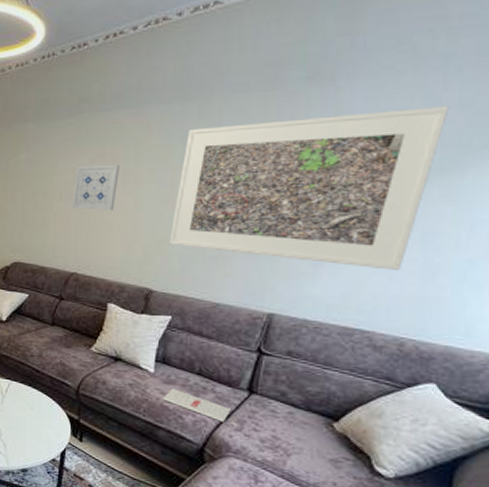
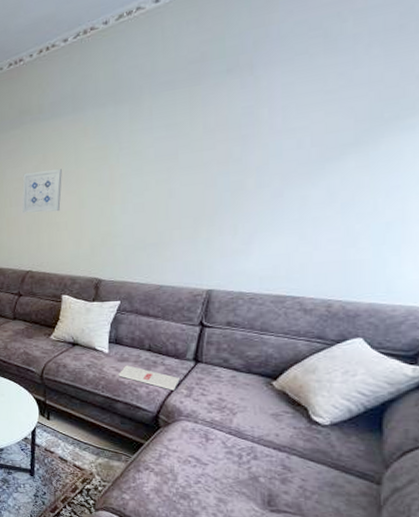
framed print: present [169,105,450,270] -> none [113,83,361,240]

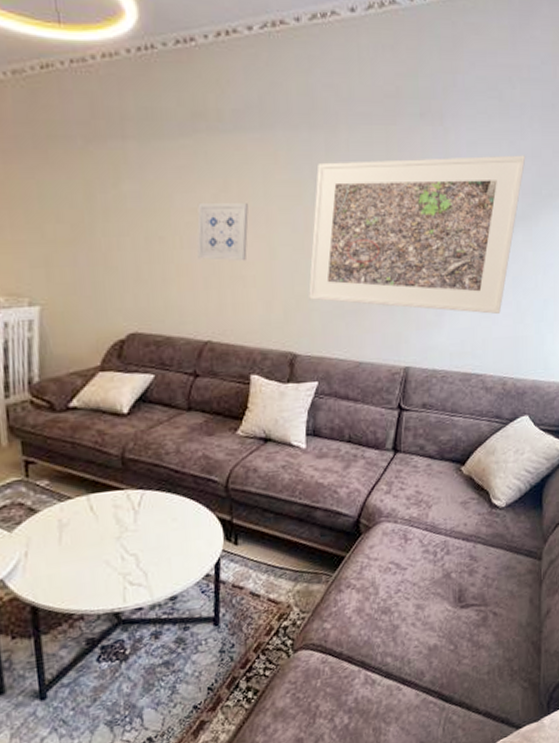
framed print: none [113,83,361,240] -> present [308,155,526,314]
magazine: present [118,365,180,391] -> none [317,462,380,488]

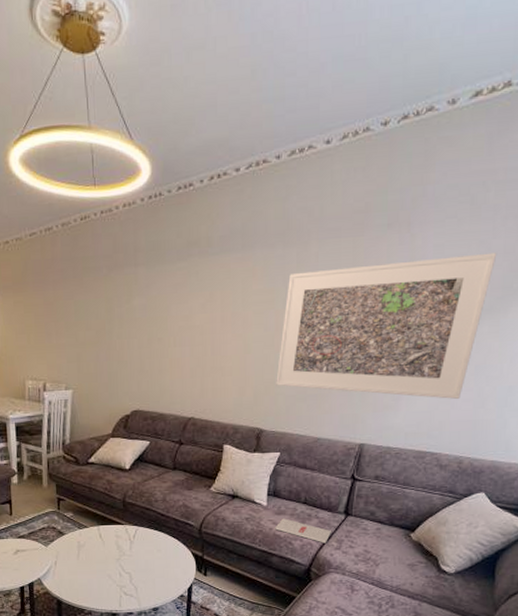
wall art: present [197,202,249,262] -> none [186,310,229,356]
magazine: none [317,462,380,488] -> present [275,518,331,543]

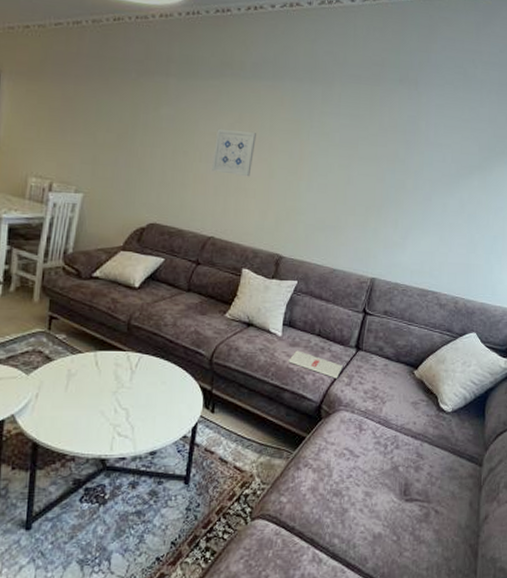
wall art: none [186,310,229,356] -> present [212,128,256,177]
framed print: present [276,252,497,399] -> none [297,108,484,243]

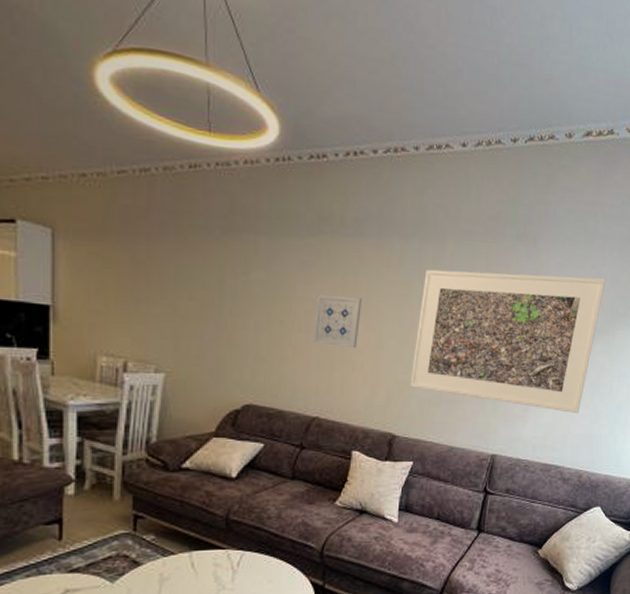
magazine: present [288,350,343,379] -> none [406,536,464,564]
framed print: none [297,108,484,243] -> present [410,269,606,413]

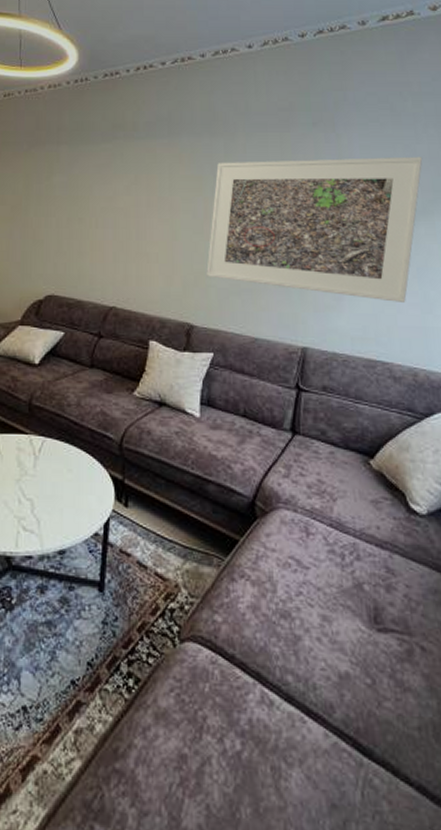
wall art: present [313,294,362,349] -> none [109,192,155,241]

